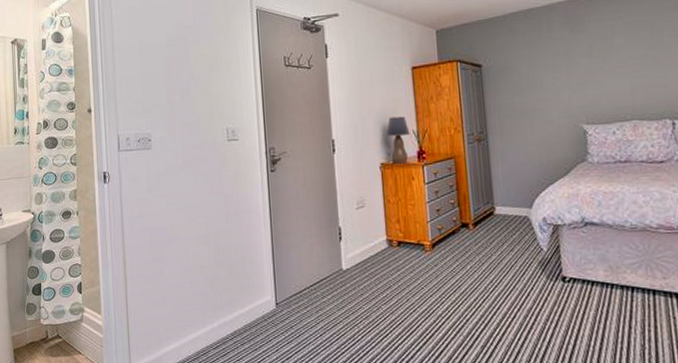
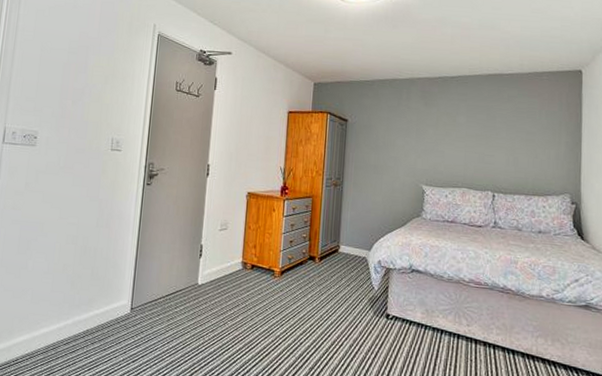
table lamp: present [385,115,410,164] -> none [256,152,278,196]

